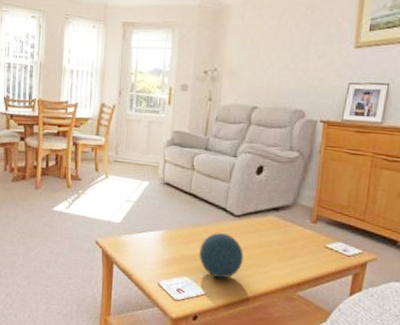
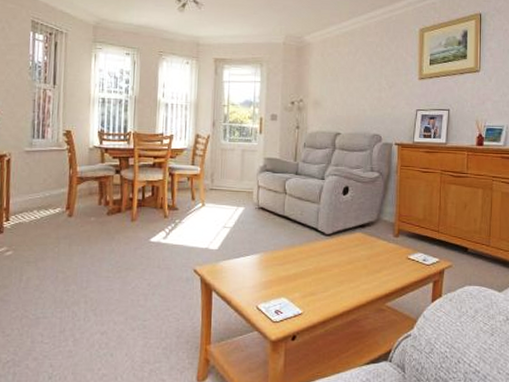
decorative orb: present [199,232,244,279] -> none [295,251,336,296]

